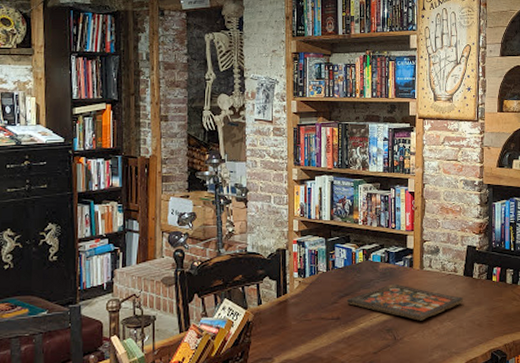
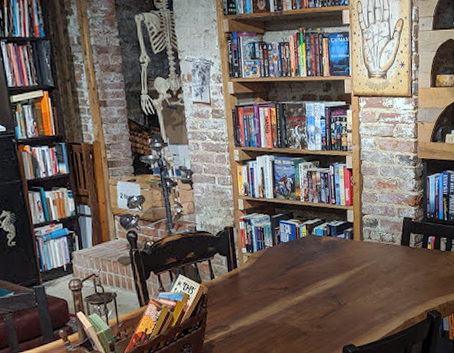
board game: present [347,283,463,321] -> none [294,255,401,288]

